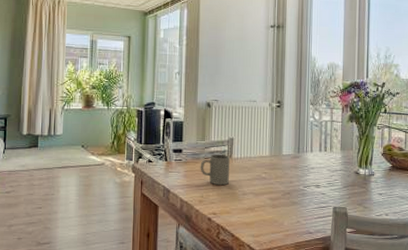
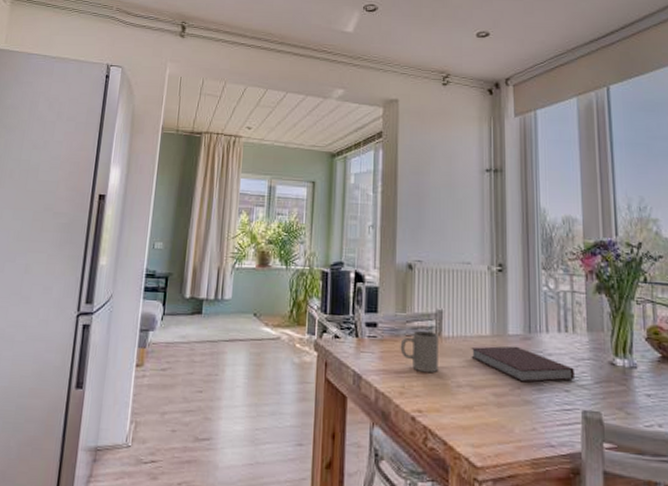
notebook: none [254,163,330,189] -> present [471,346,576,383]

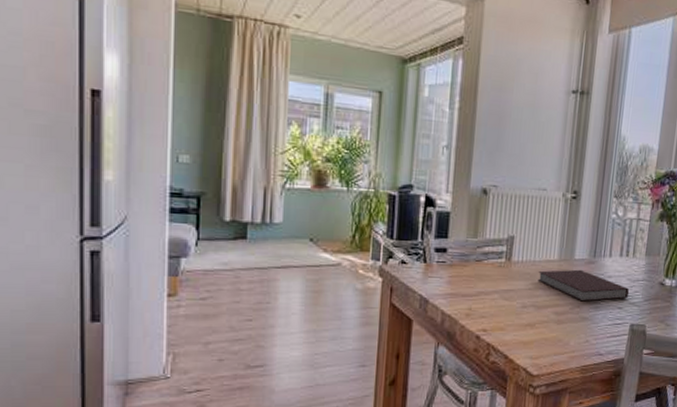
mug: present [400,330,438,373] -> none [469,255,508,296]

